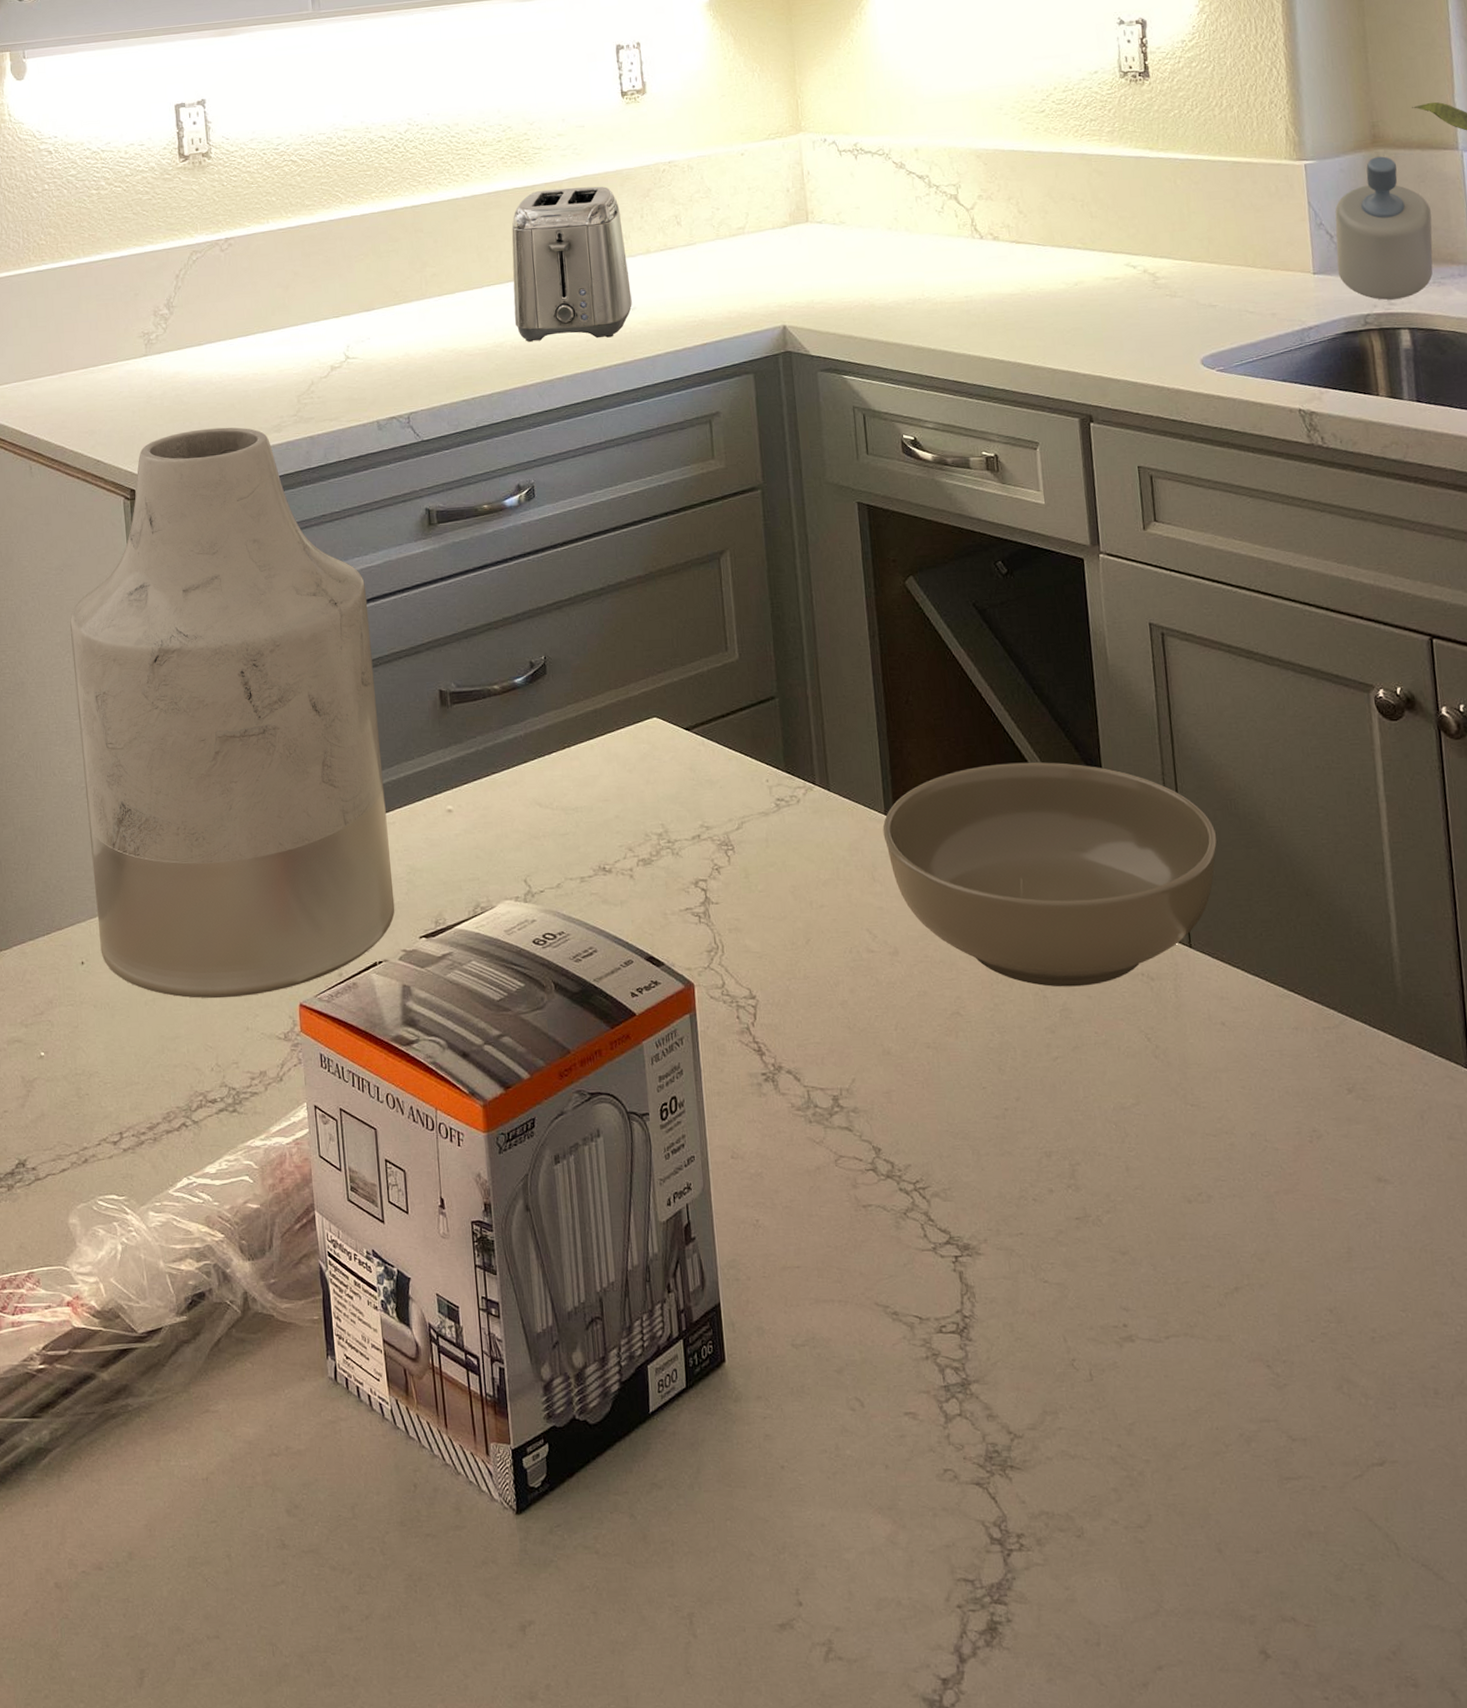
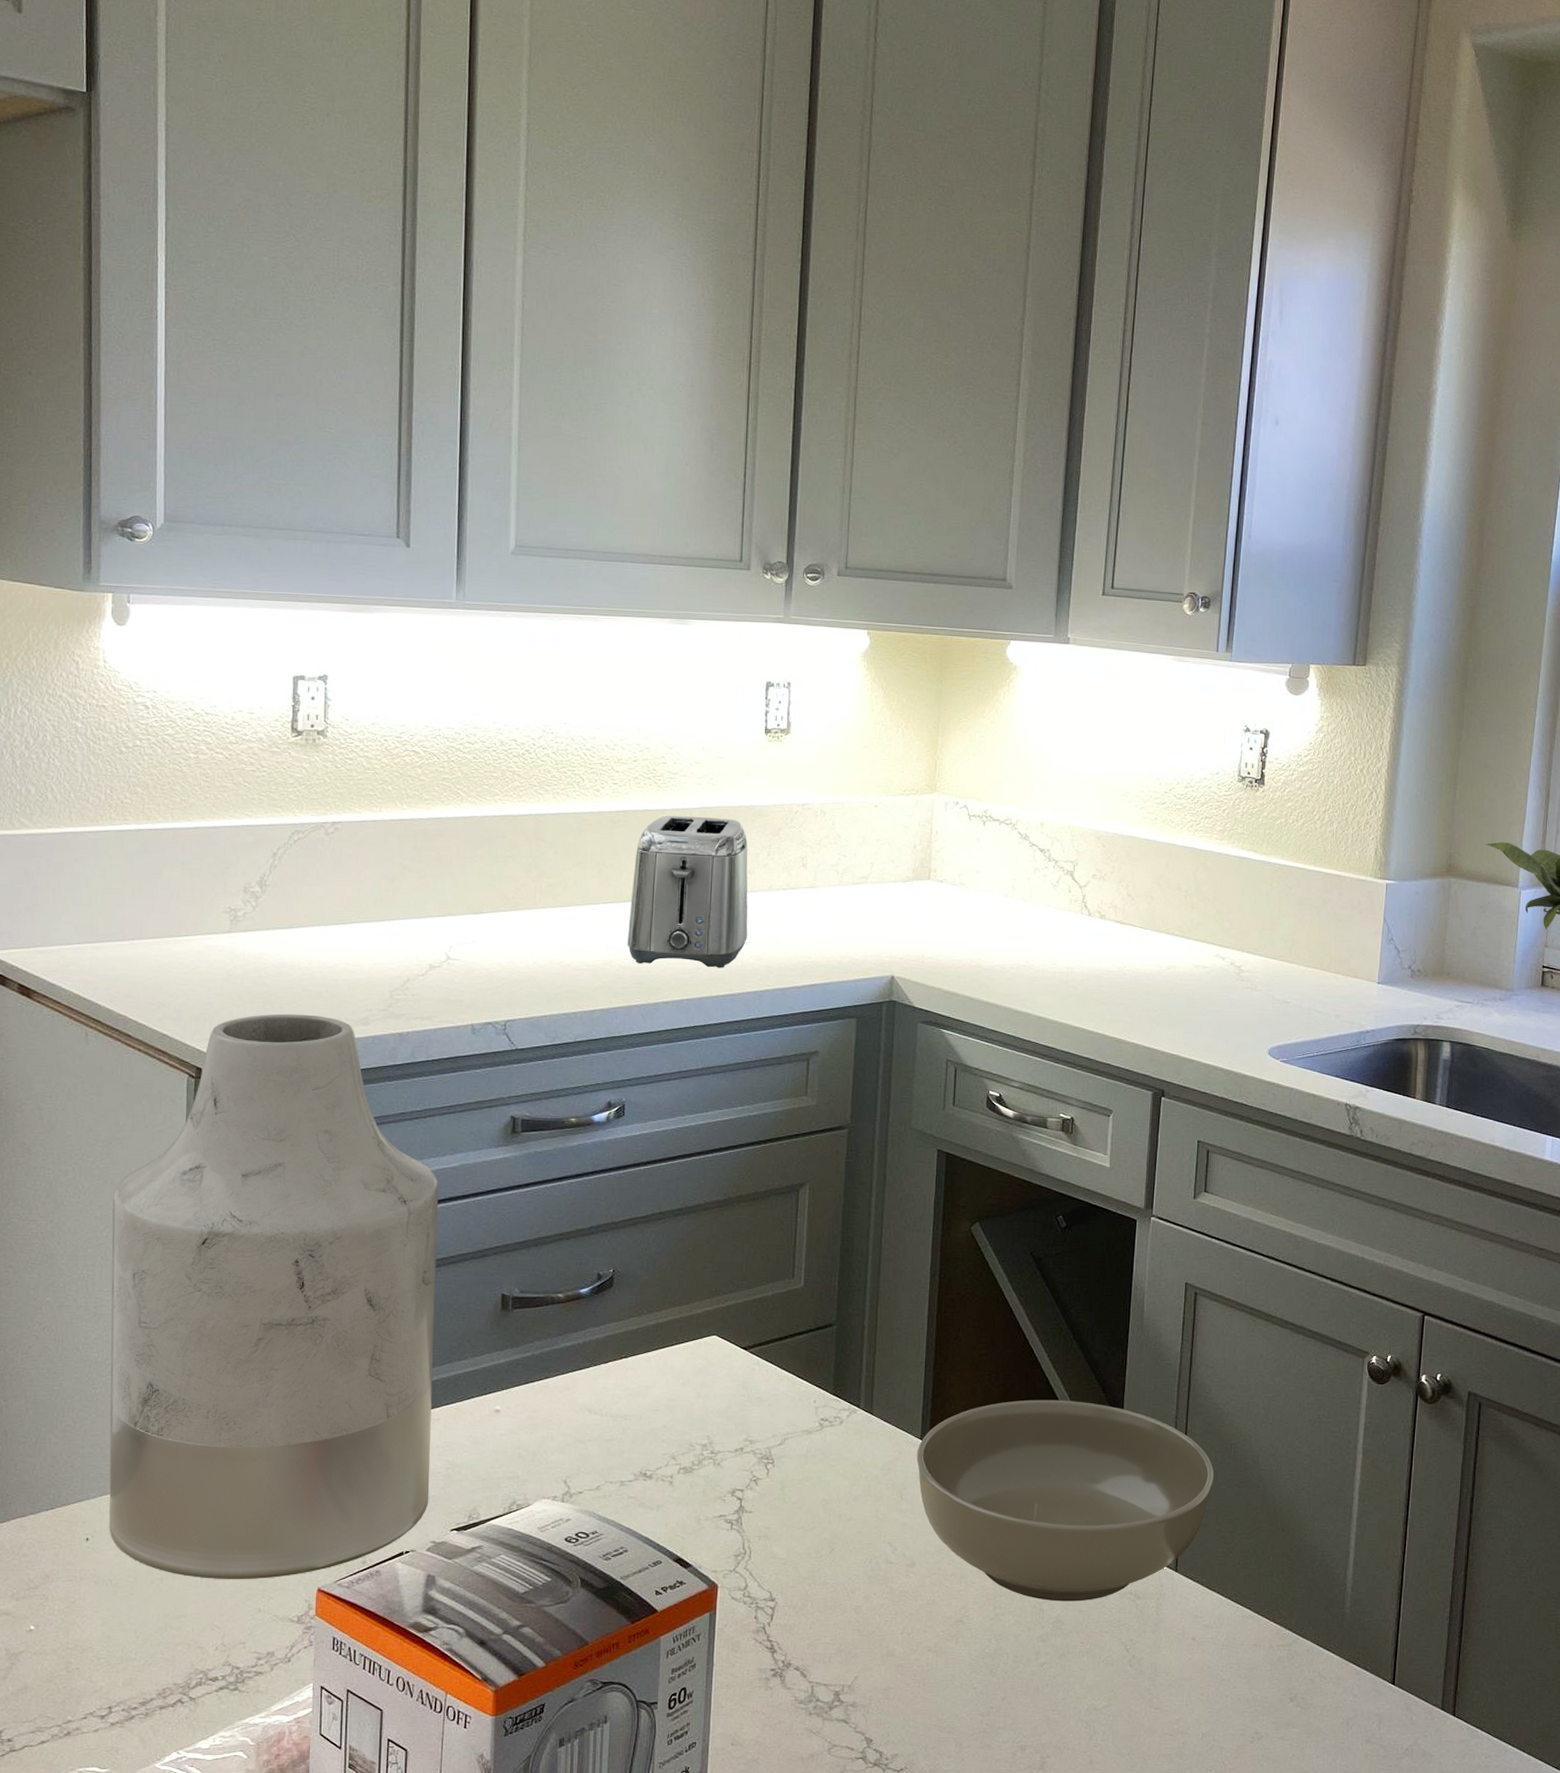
soap dispenser: present [1335,156,1433,300] -> none [1398,884,1487,1014]

